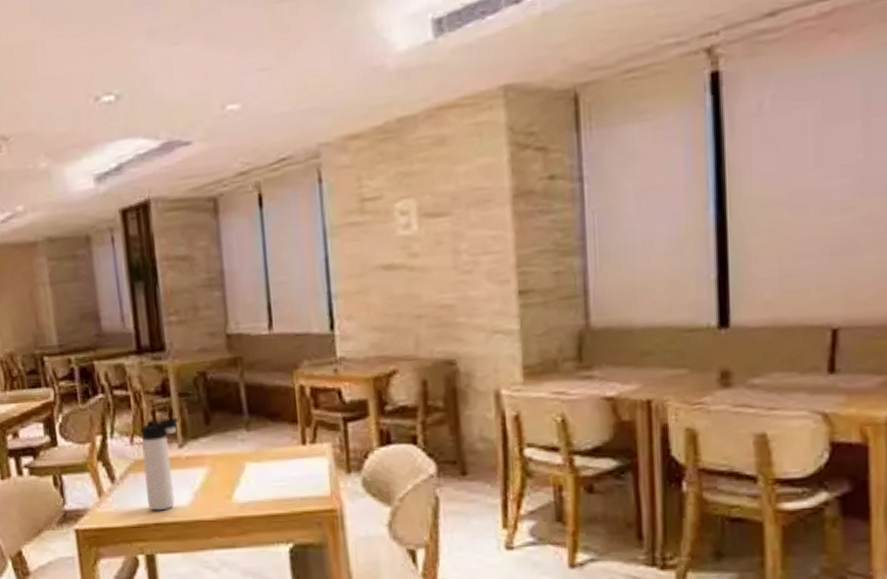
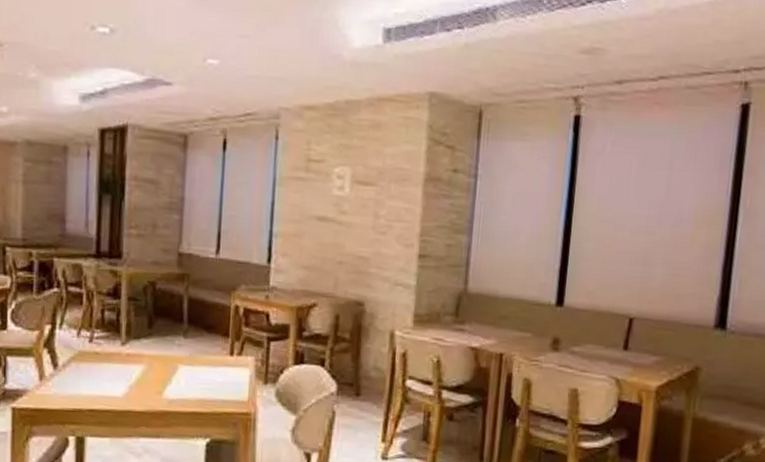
thermos bottle: present [140,418,179,511] -> none [85,318,125,399]

